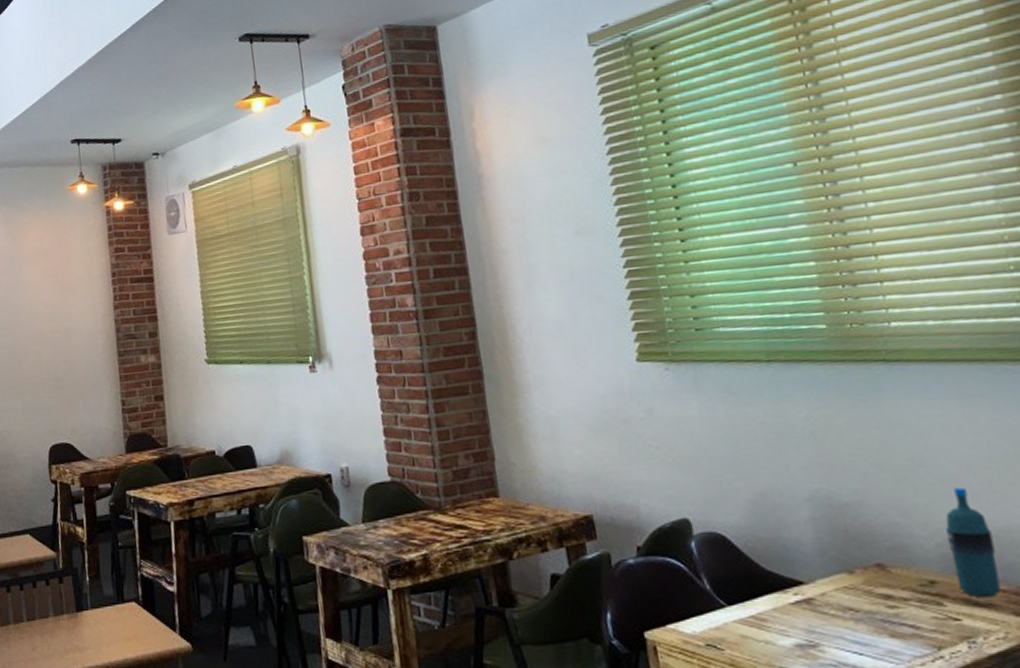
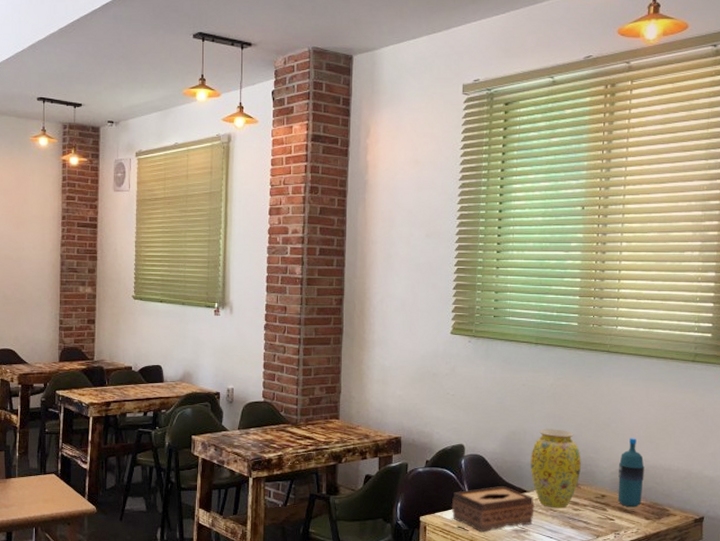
tissue box: none [688,577,825,652] -> present [451,486,535,533]
vase: none [797,483,886,607] -> present [530,429,581,509]

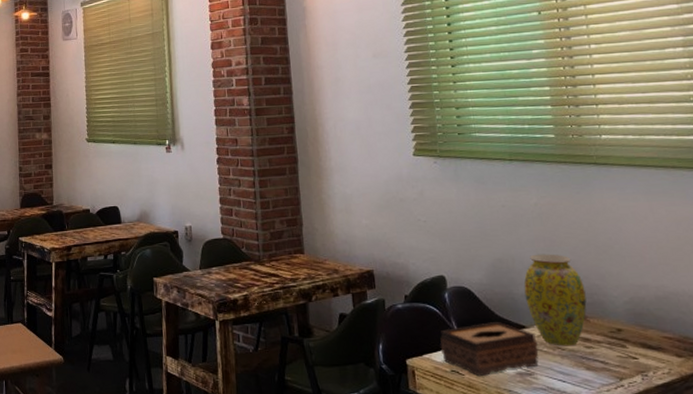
water bottle: present [617,438,645,508] -> none [631,260,668,343]

